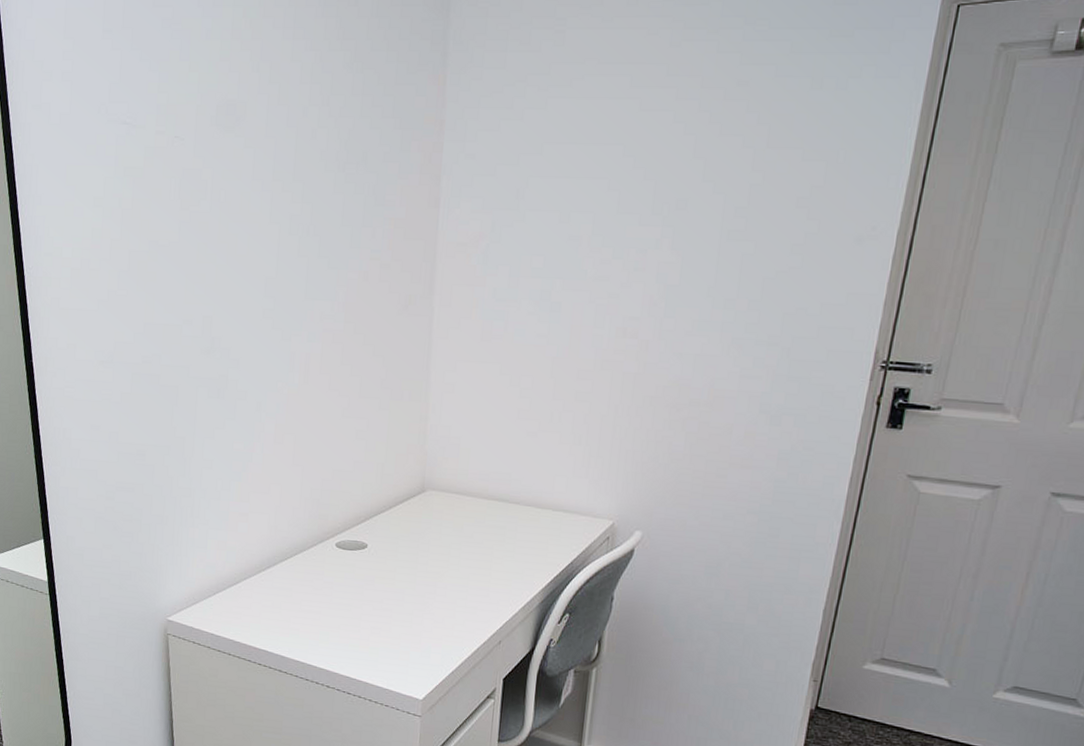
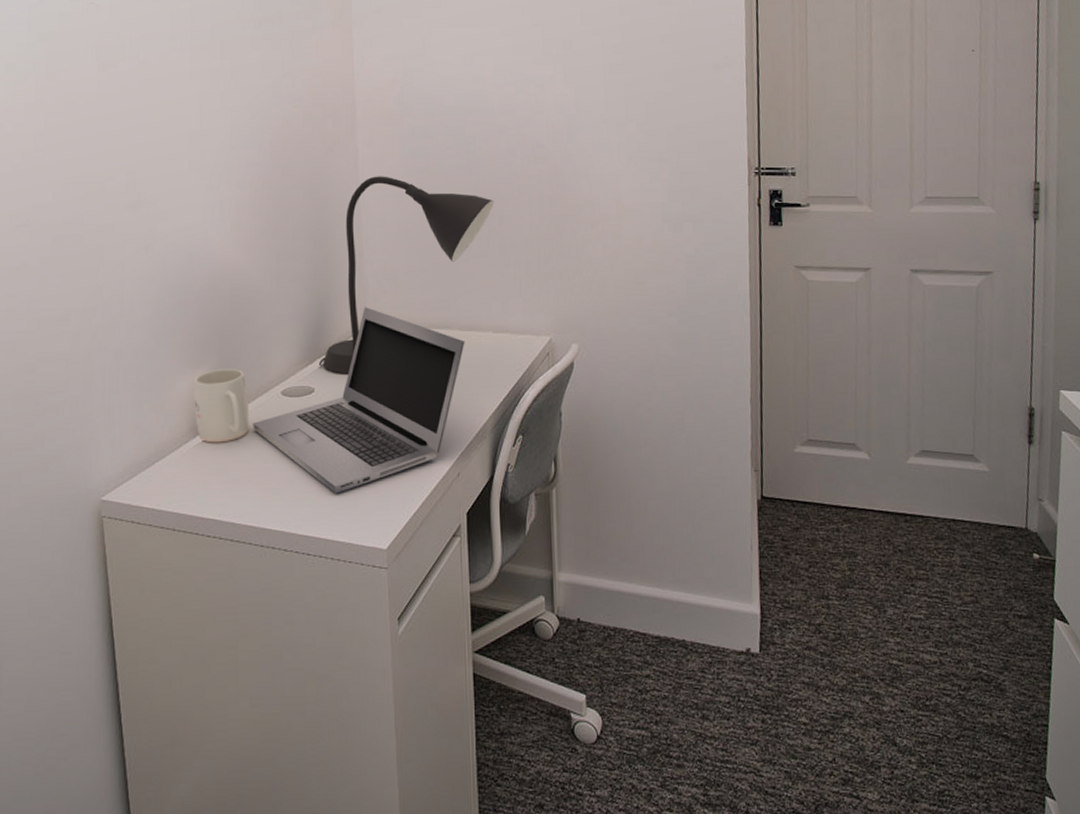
mug: none [253,515,305,584] -> present [194,369,249,443]
laptop: none [306,471,523,644] -> present [253,307,465,494]
desk lamp: none [373,338,573,535] -> present [318,176,494,374]

